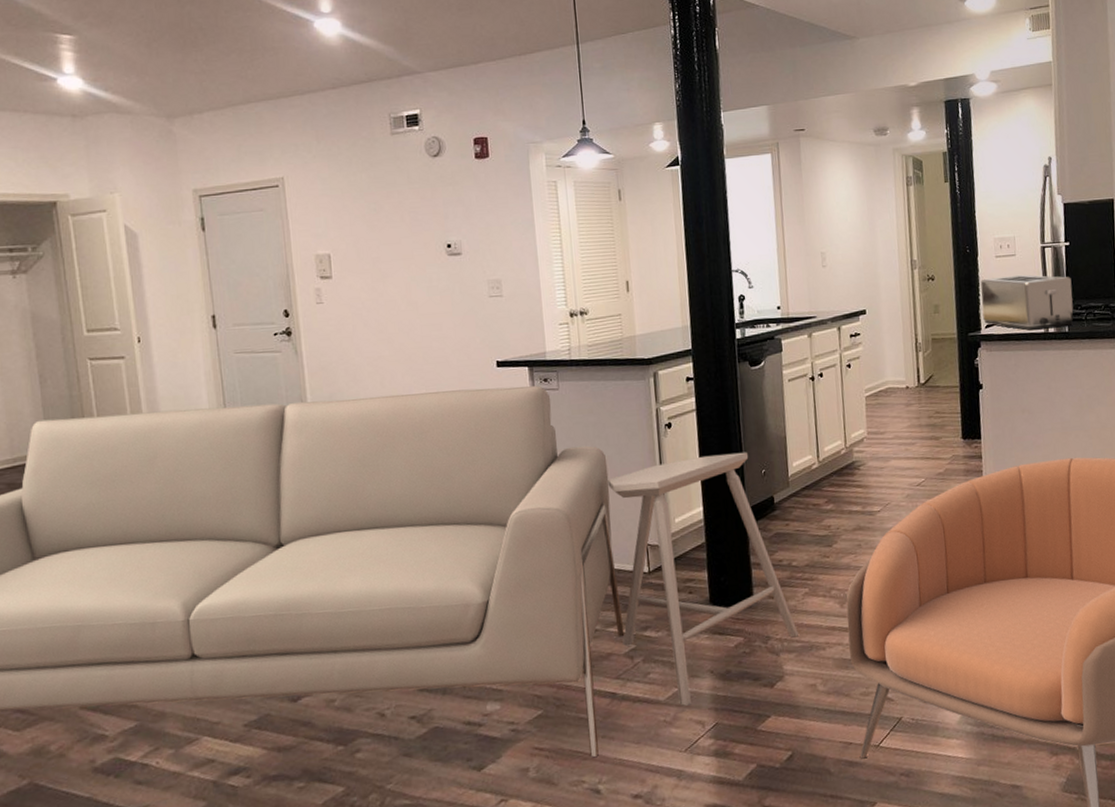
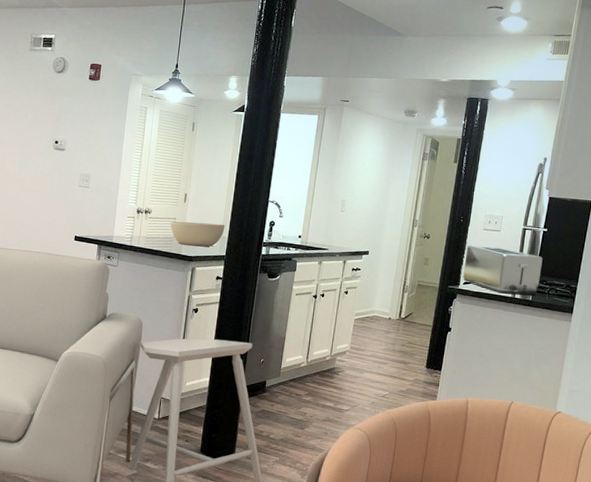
bowl: none [614,310,685,346] -> present [170,221,225,247]

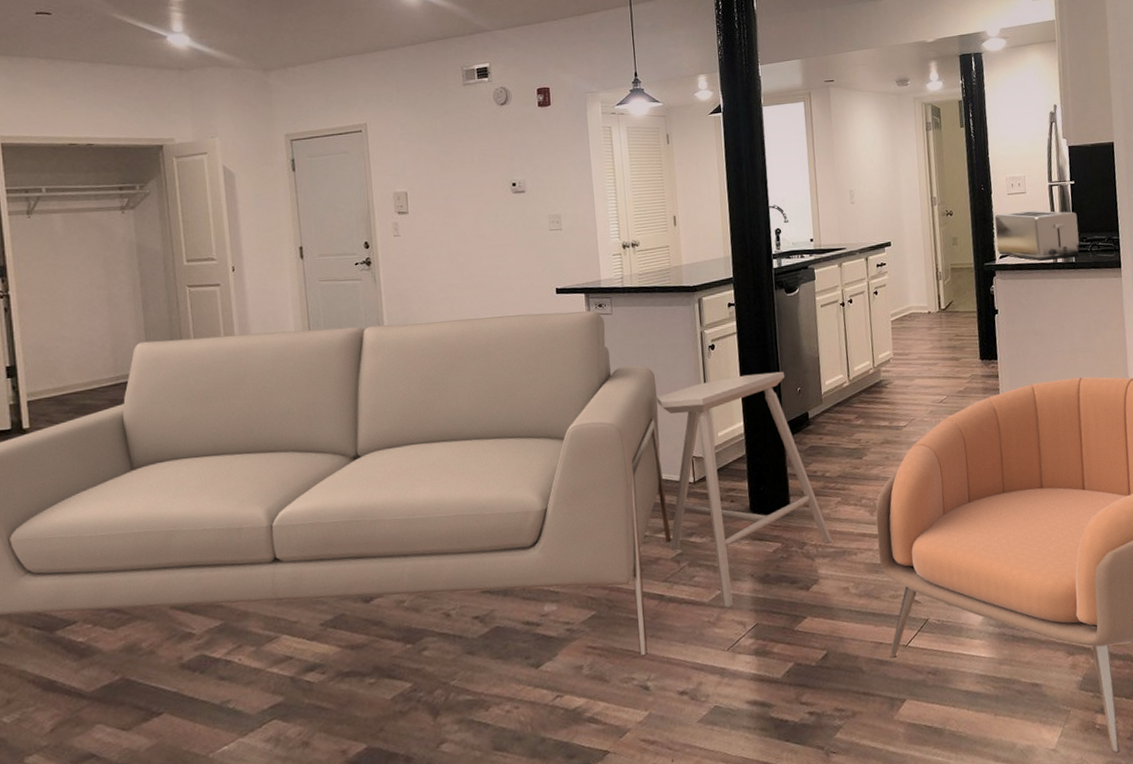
bowl: present [170,221,225,247] -> none [663,242,727,275]

